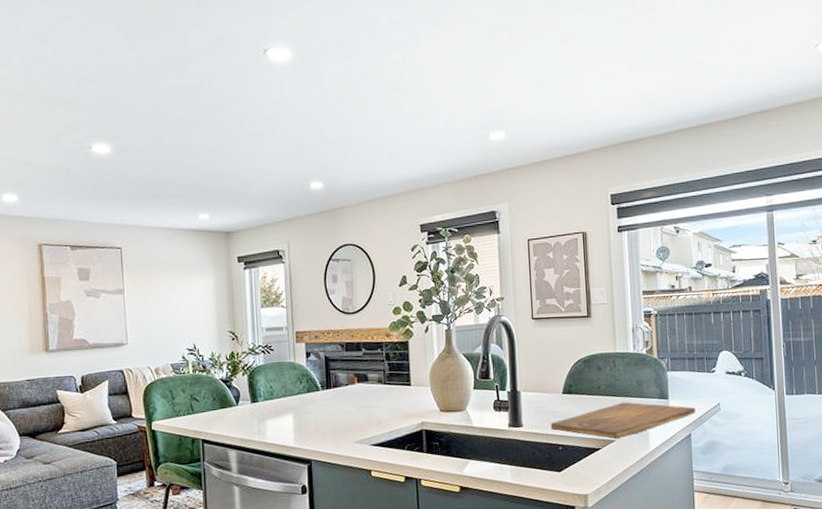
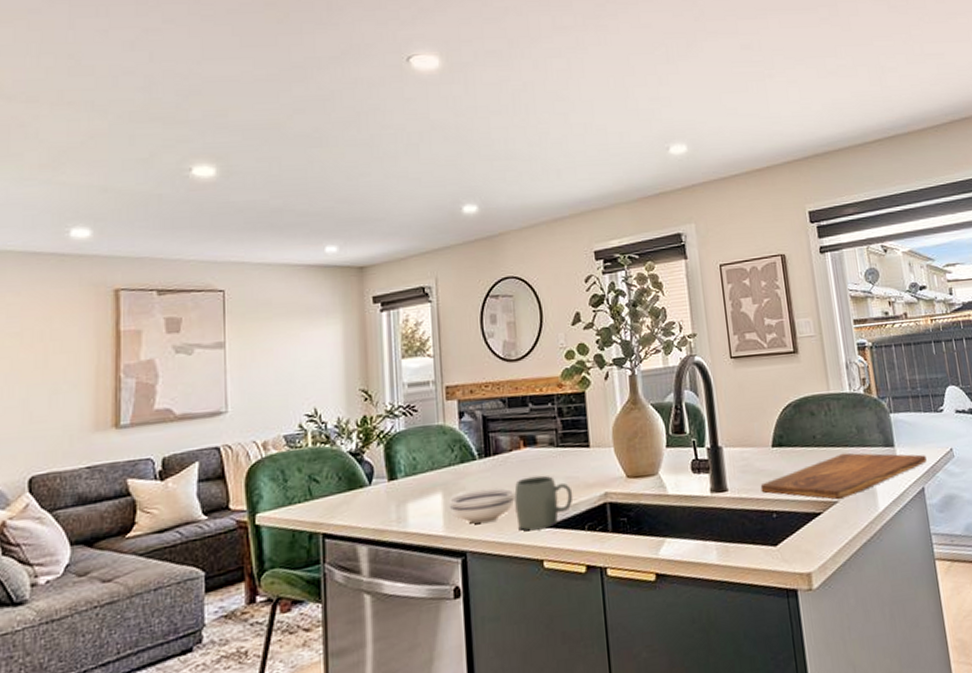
bowl: none [298,413,351,440] -> present [448,487,516,525]
mug: none [349,405,396,448] -> present [514,475,573,531]

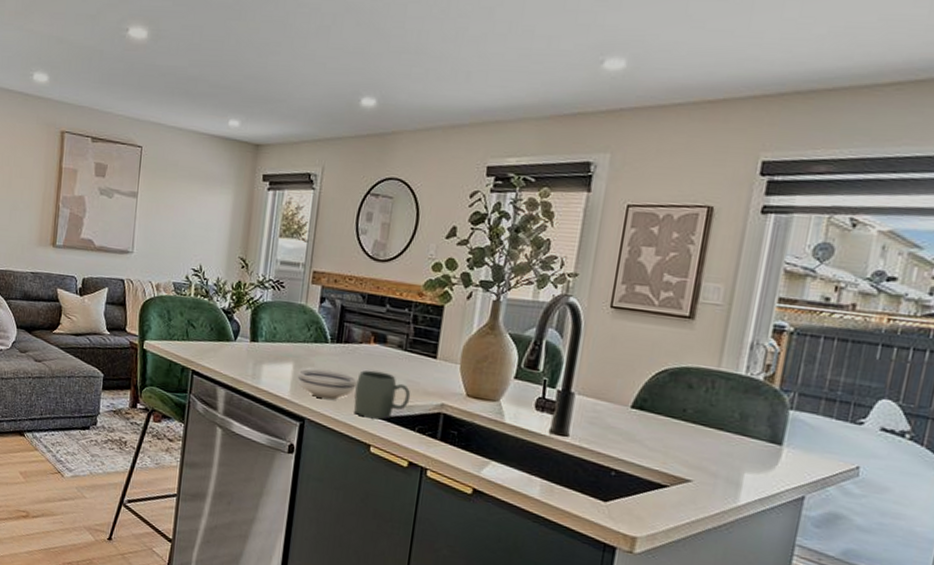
cutting board: present [760,453,927,499] -> none [605,435,820,480]

